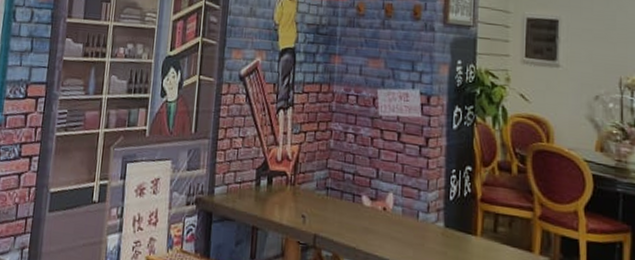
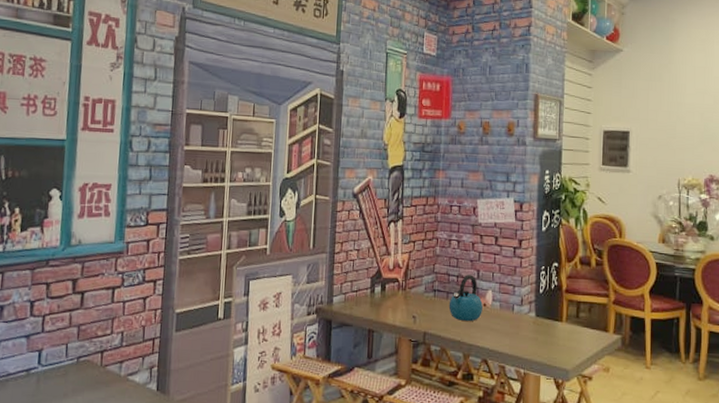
kettle: none [343,173,382,227] -> present [448,275,483,321]

